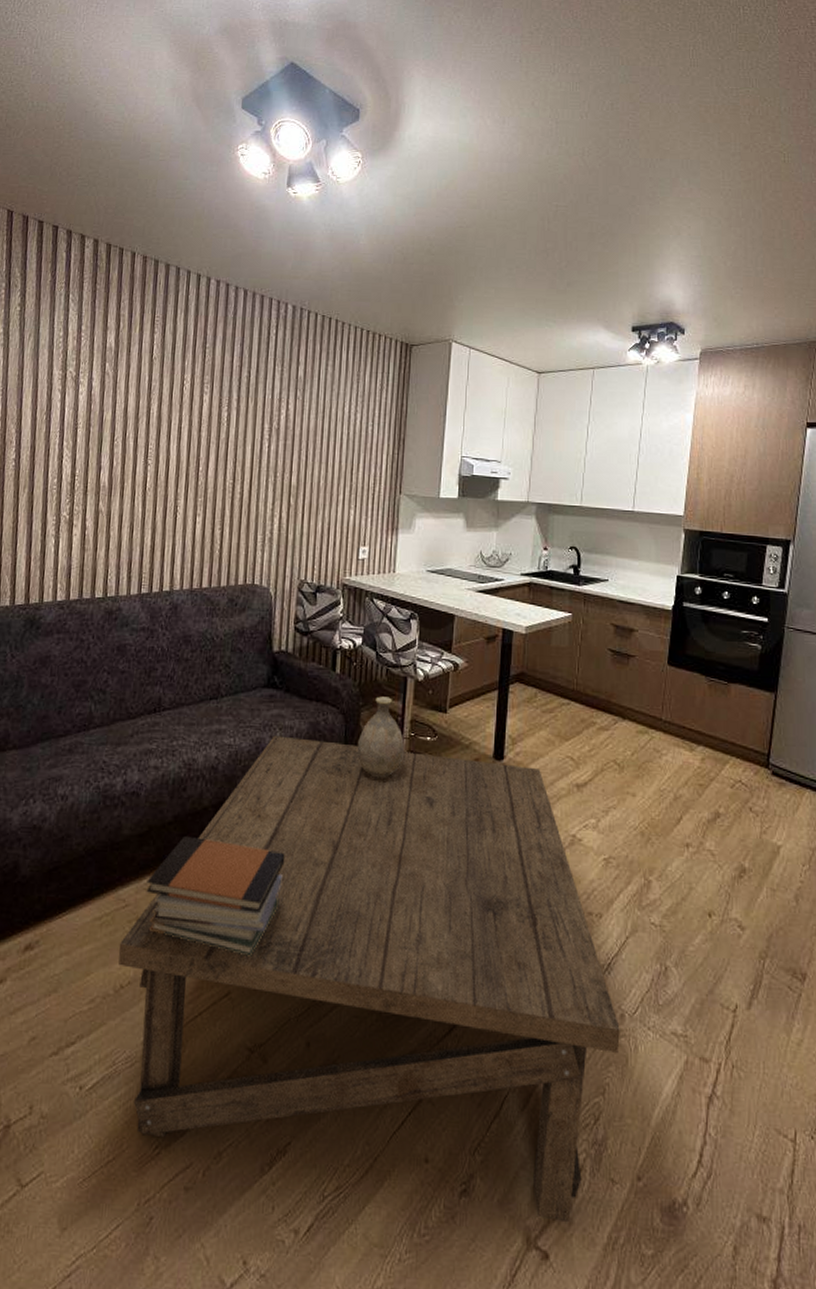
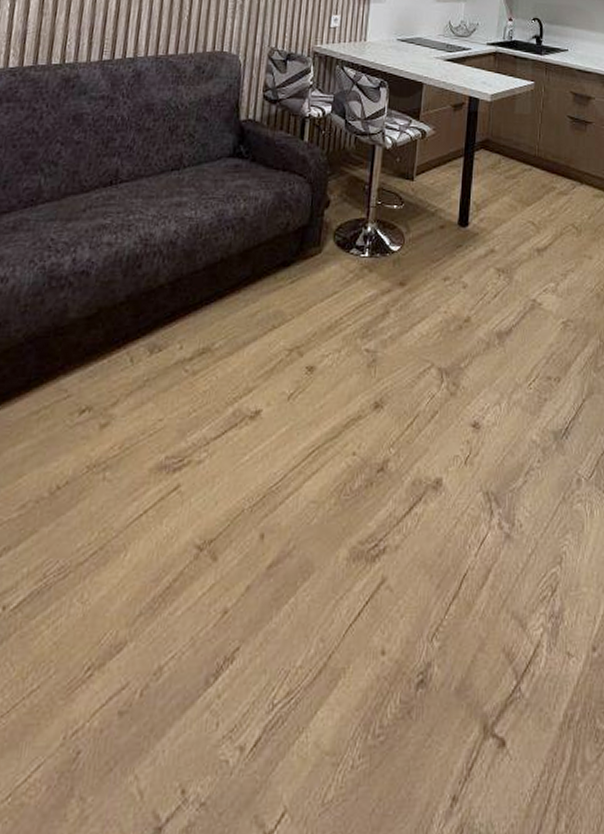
coffee table: present [118,735,620,1221] -> none [56,207,577,703]
book stack: present [146,835,285,957] -> none [91,316,245,444]
vase: present [358,696,404,778] -> none [323,165,371,248]

